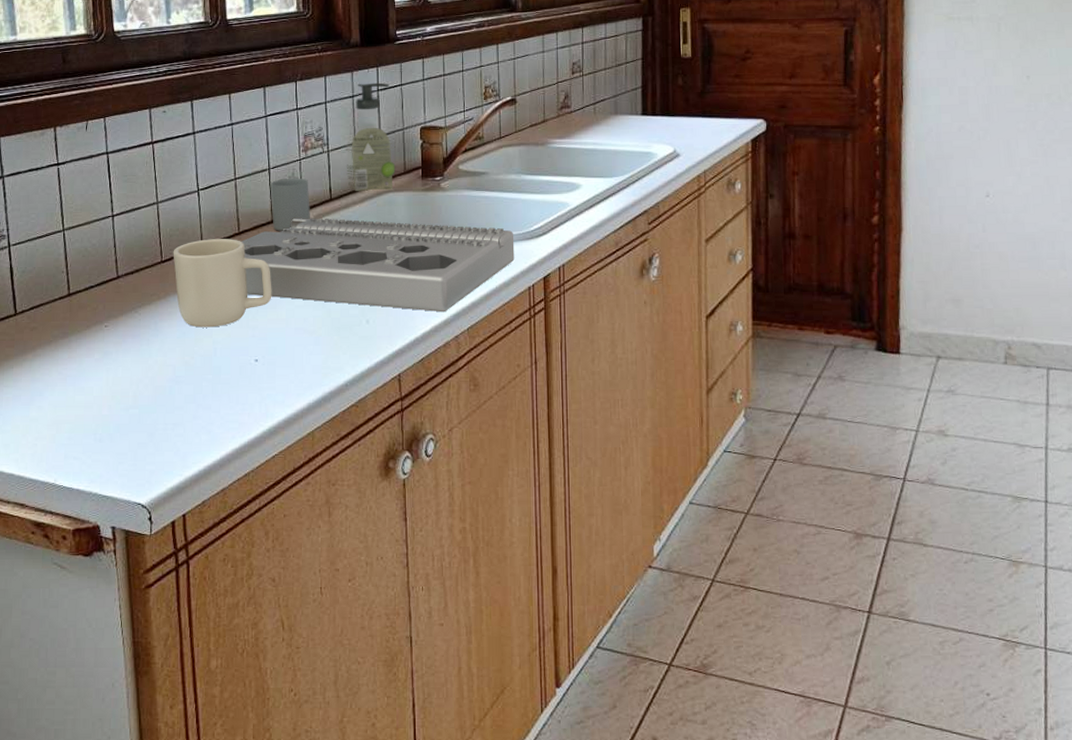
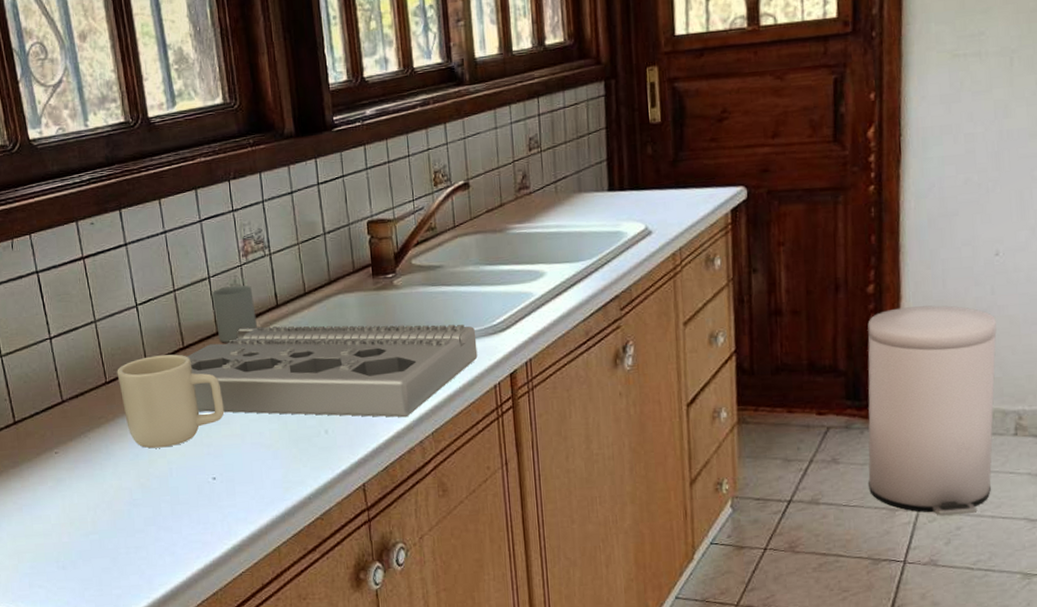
soap dispenser: present [344,82,396,192] -> none [286,175,344,296]
pedal bin: none [871,238,988,437] -> present [867,305,997,516]

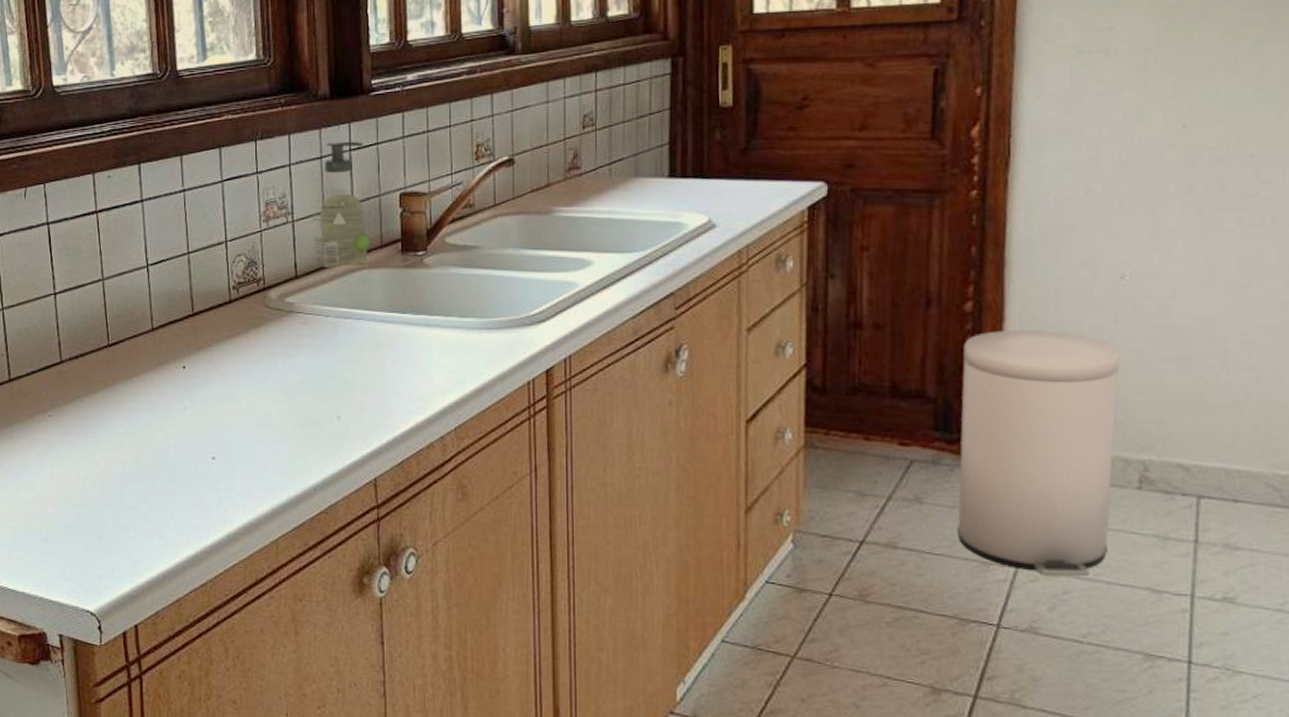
mug: present [117,354,225,449] -> none [120,321,231,420]
dish rack: present [187,324,478,418] -> none [196,298,511,409]
cup: present [211,285,257,343] -> none [227,252,273,313]
soap dispenser: none [286,175,344,296] -> present [311,141,371,269]

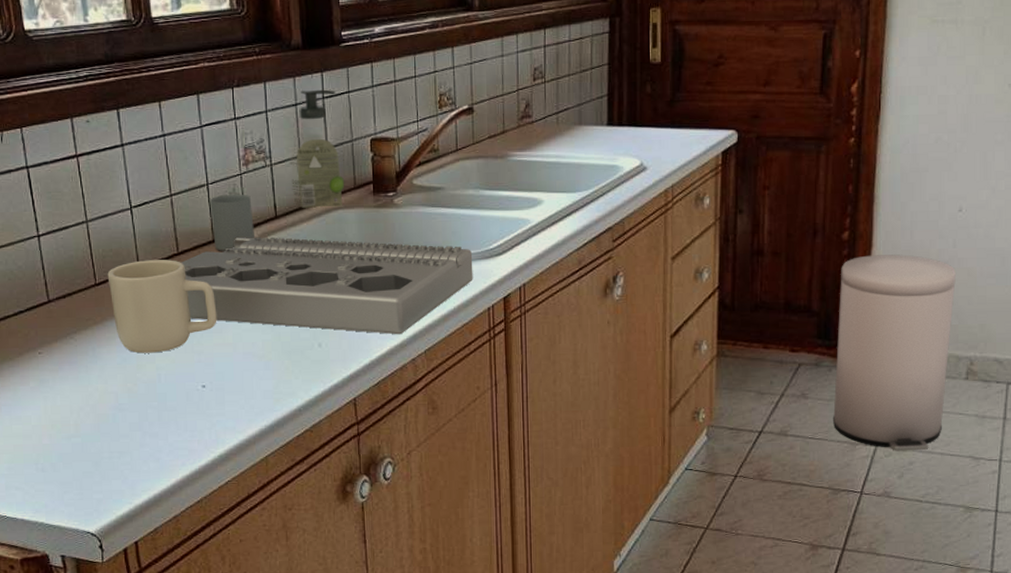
mug: none [120,321,231,420] -> present [107,259,217,353]
dish rack: none [196,298,511,409] -> present [181,237,473,335]
cup: none [227,252,273,313] -> present [209,194,254,251]

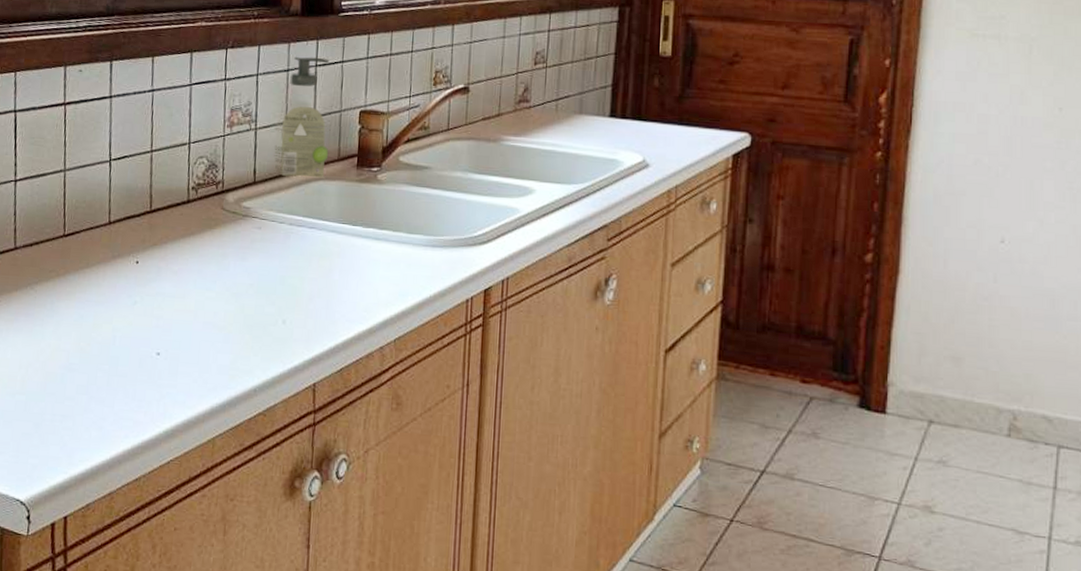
mug: present [107,259,217,353] -> none [76,215,183,313]
dish rack: present [181,237,473,335] -> none [152,200,455,319]
cup: present [209,194,254,251] -> none [188,155,232,213]
pedal bin: present [832,254,956,451] -> none [847,282,996,516]

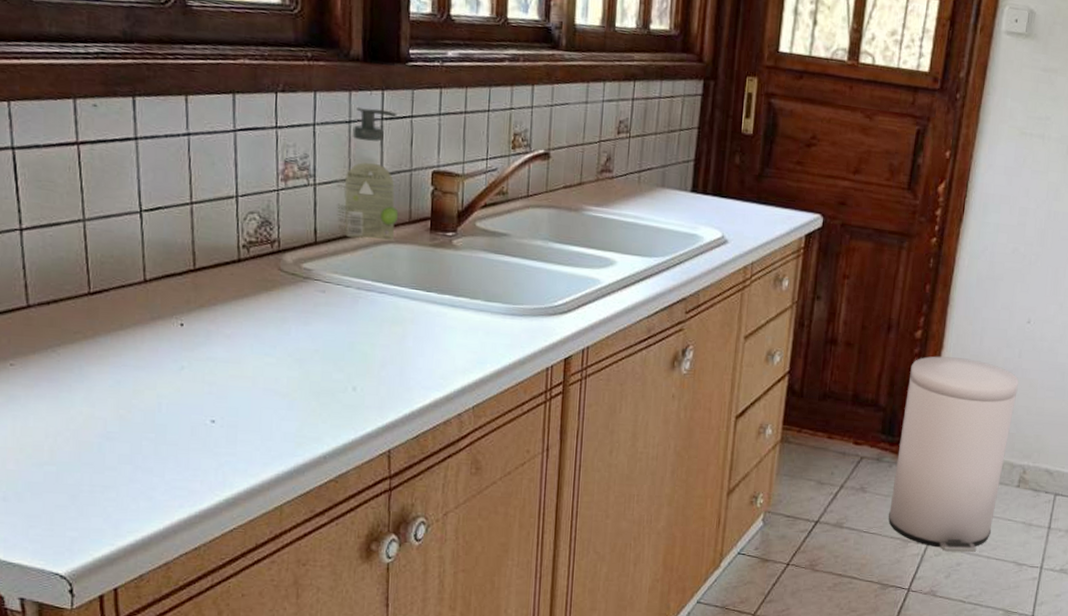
pedal bin: none [847,282,996,516] -> present [888,356,1019,553]

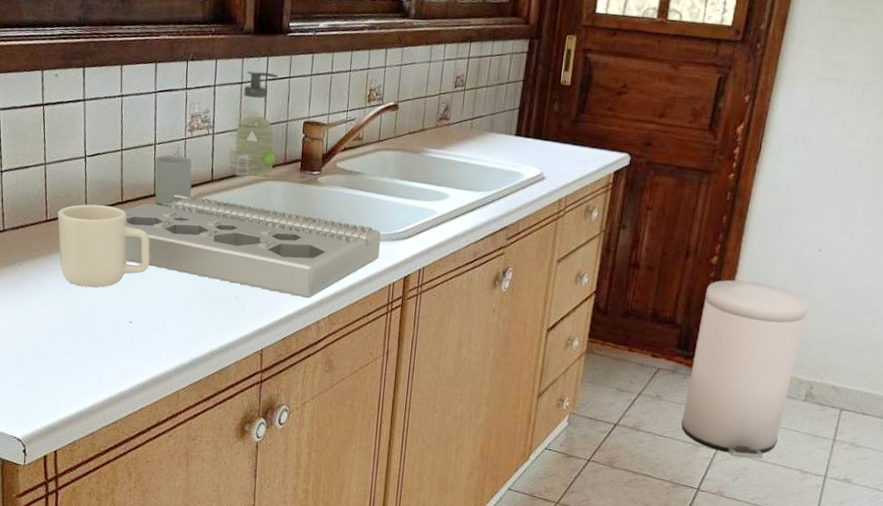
mug: none [105,272,236,379] -> present [57,204,150,288]
dish rack: none [197,260,535,387] -> present [124,194,382,299]
cup: none [237,210,289,273] -> present [154,155,192,205]

